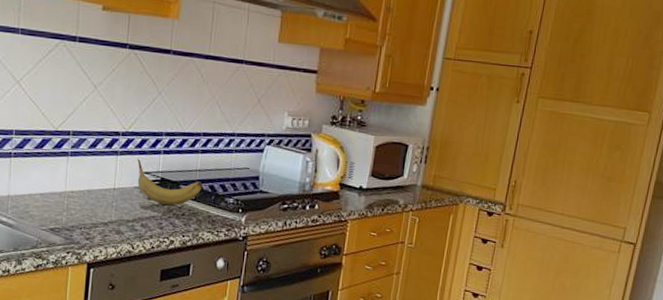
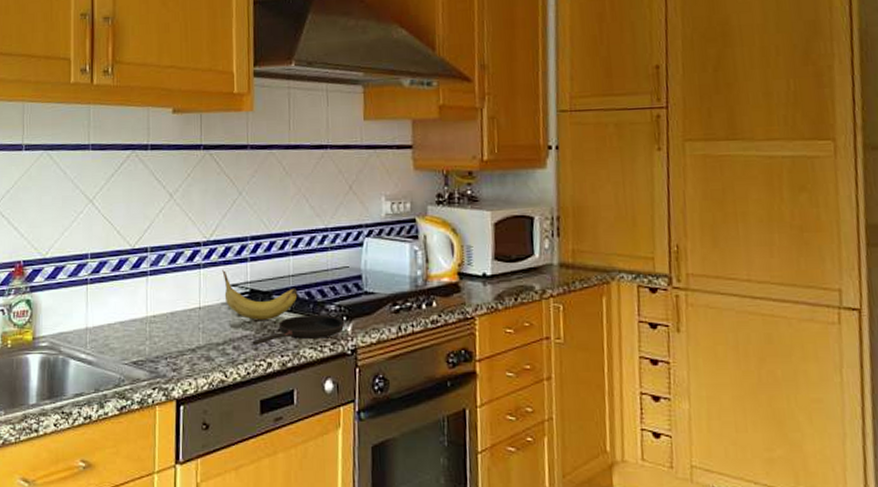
frying pan: none [158,204,240,226] -> present [252,314,345,346]

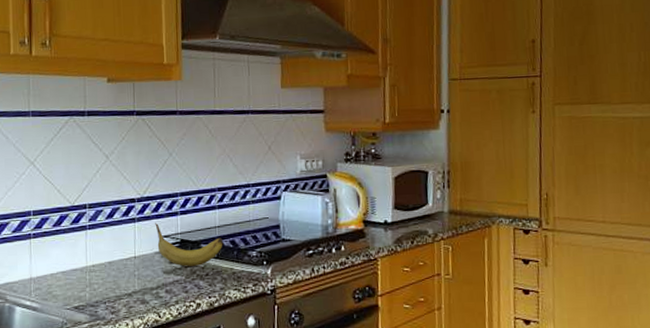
frying pan: present [252,314,345,346] -> none [182,260,265,289]

